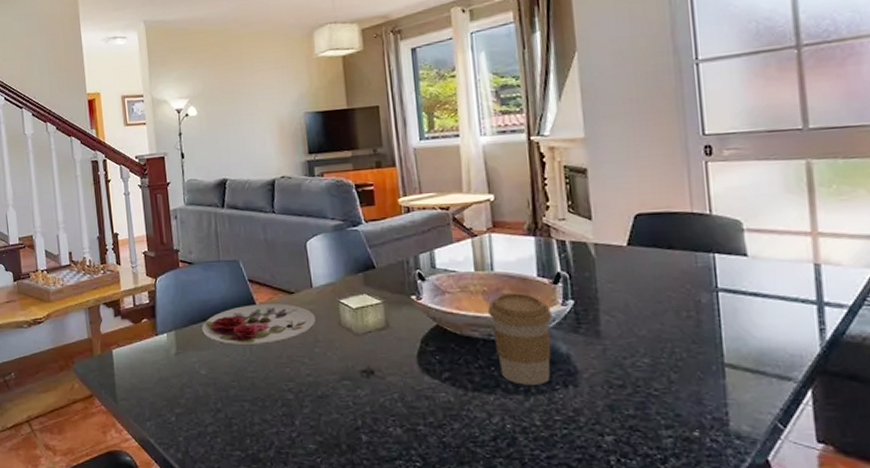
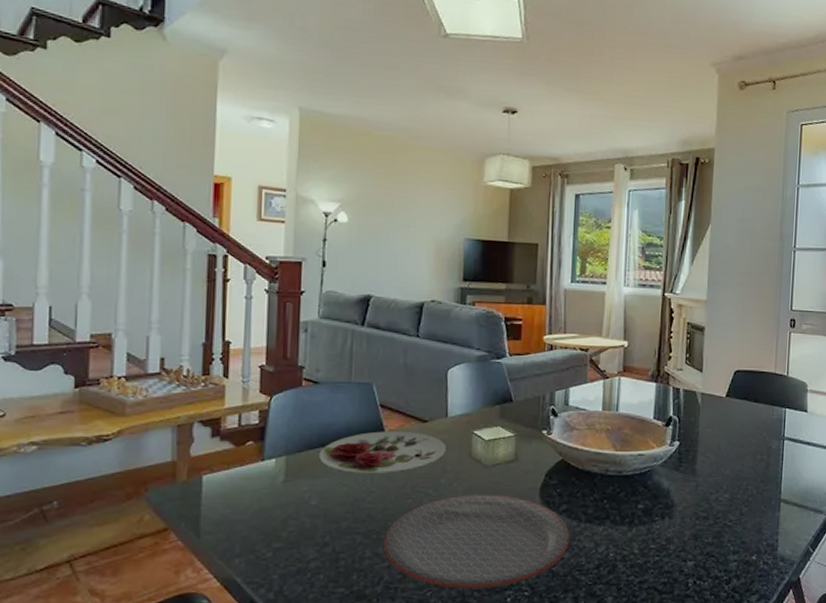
plate: none [269,363,458,457] -> present [383,495,570,588]
coffee cup: present [488,292,553,385] -> none [609,431,661,517]

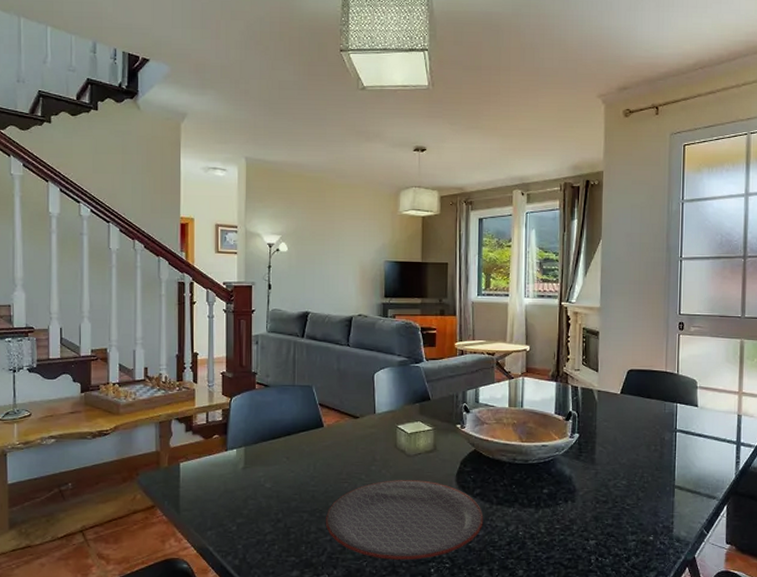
plate: present [319,431,446,473] -> none [271,426,375,461]

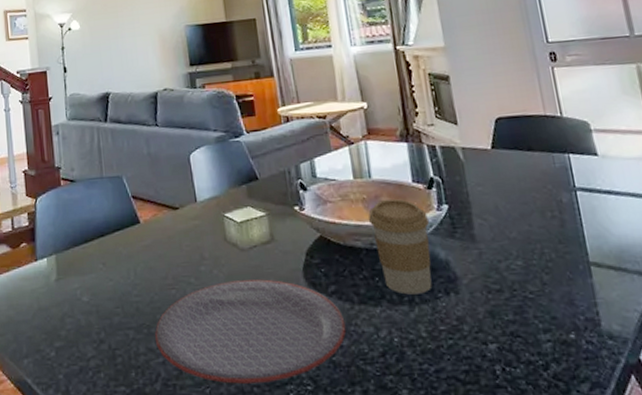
coffee cup: none [516,425,563,500] -> present [368,199,433,295]

